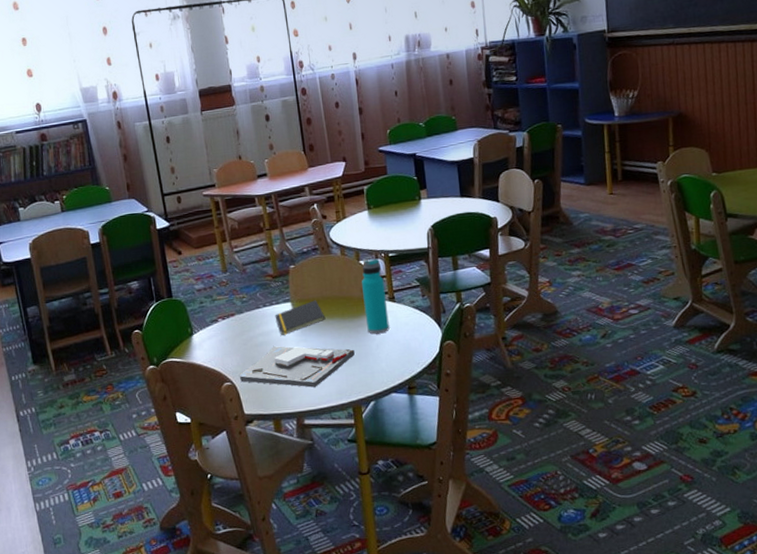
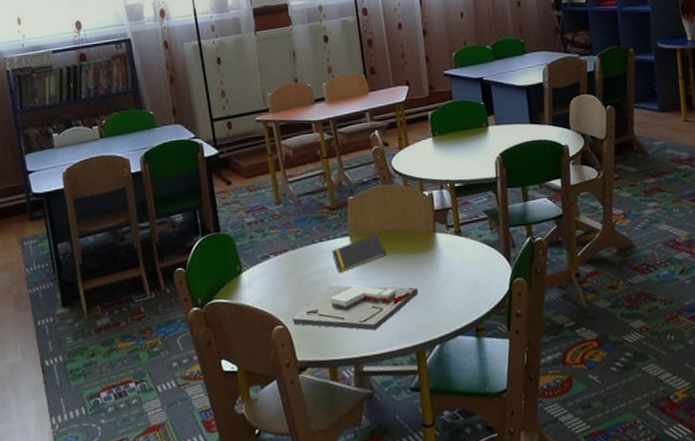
water bottle: present [362,258,390,334] -> none [426,189,456,271]

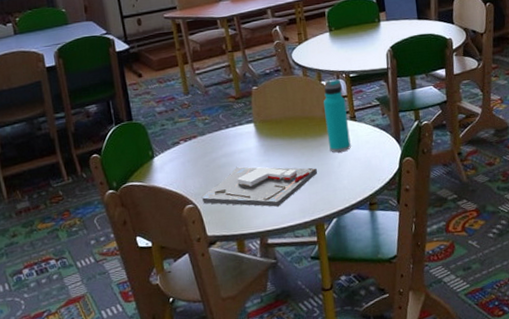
notepad: present [332,234,387,274] -> none [238,120,289,157]
water bottle: none [426,189,456,271] -> present [324,79,351,153]

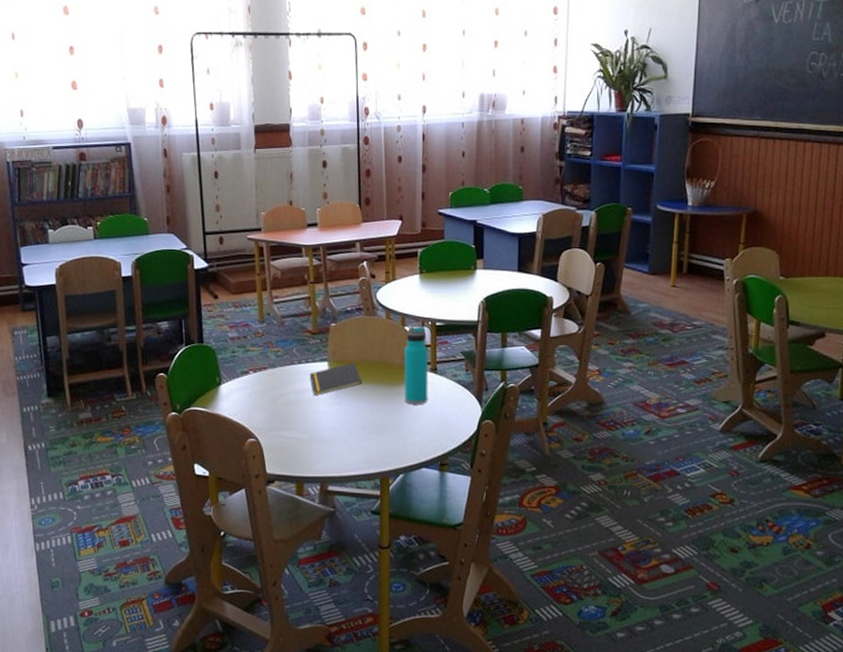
board game: present [201,167,317,207] -> none [265,406,389,453]
notepad: none [238,120,289,157] -> present [309,362,363,397]

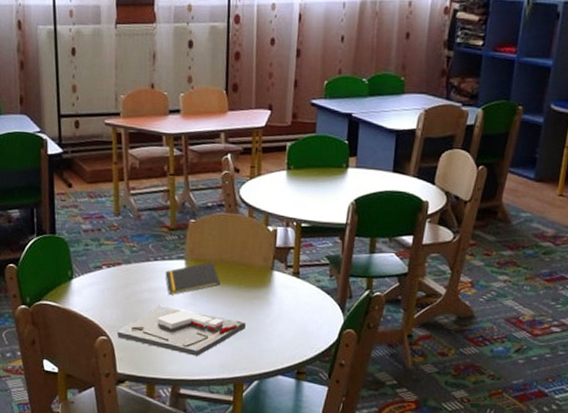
board game: none [265,406,389,453] -> present [117,305,246,356]
water bottle: present [404,326,429,405] -> none [264,226,291,310]

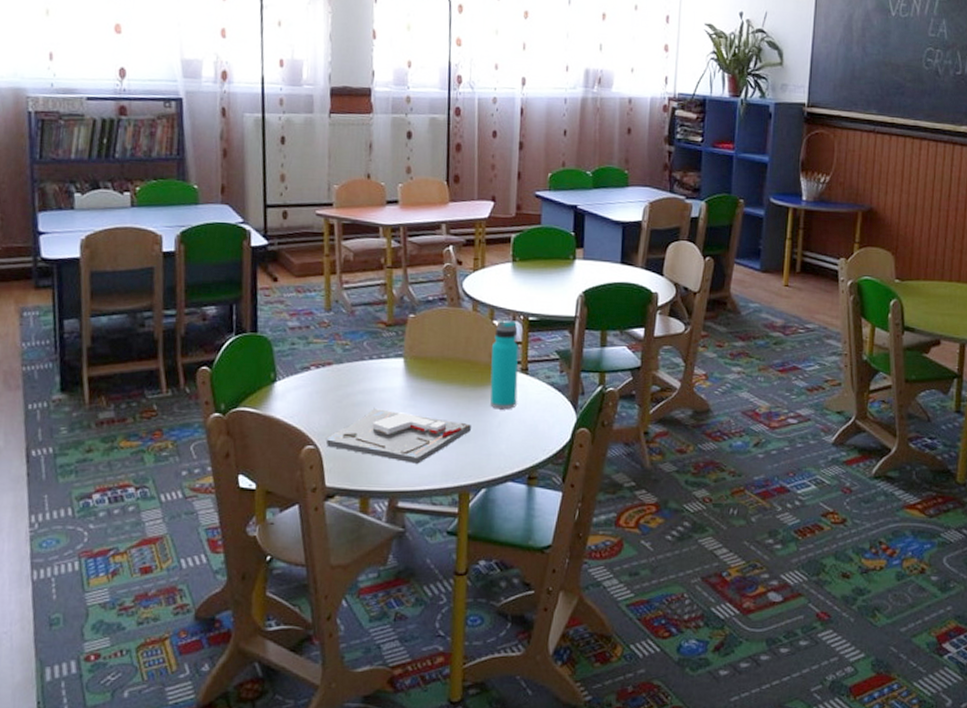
notepad: present [165,262,221,296] -> none [381,359,443,398]
water bottle: none [264,226,291,310] -> present [490,320,519,410]

